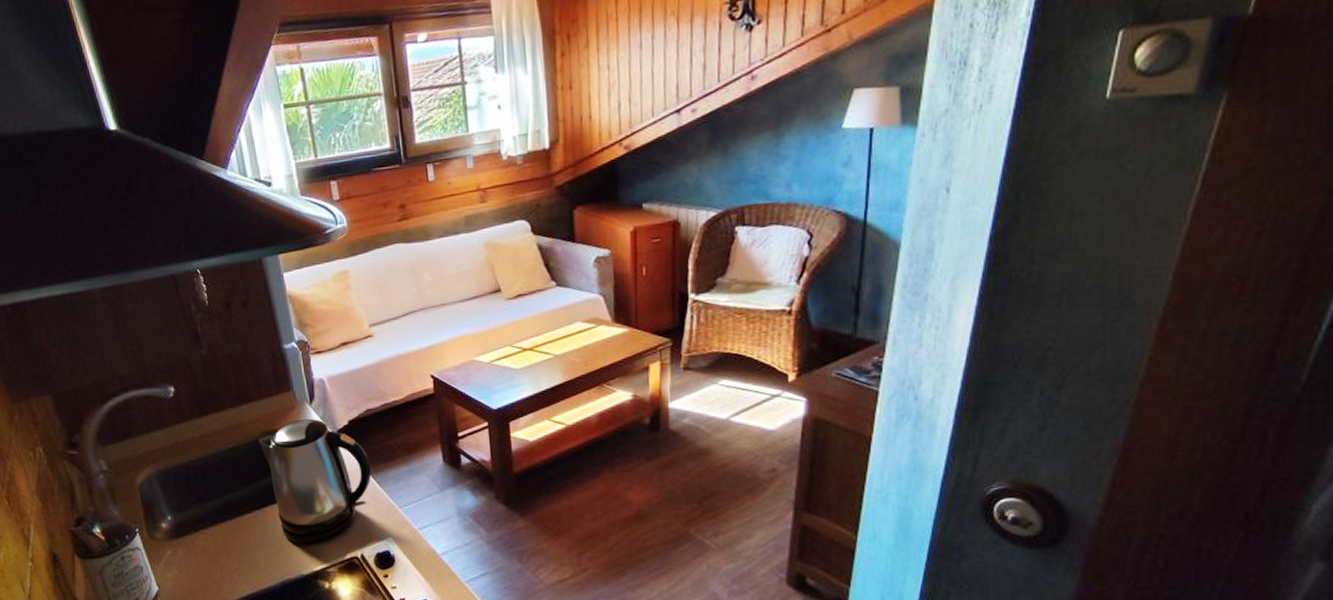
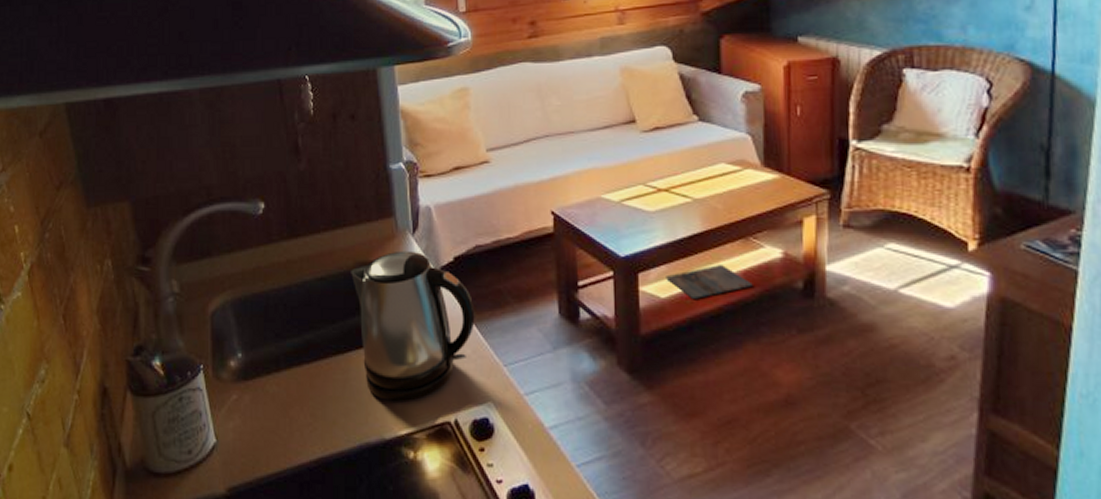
magazine: none [533,409,607,440] -> present [666,265,753,299]

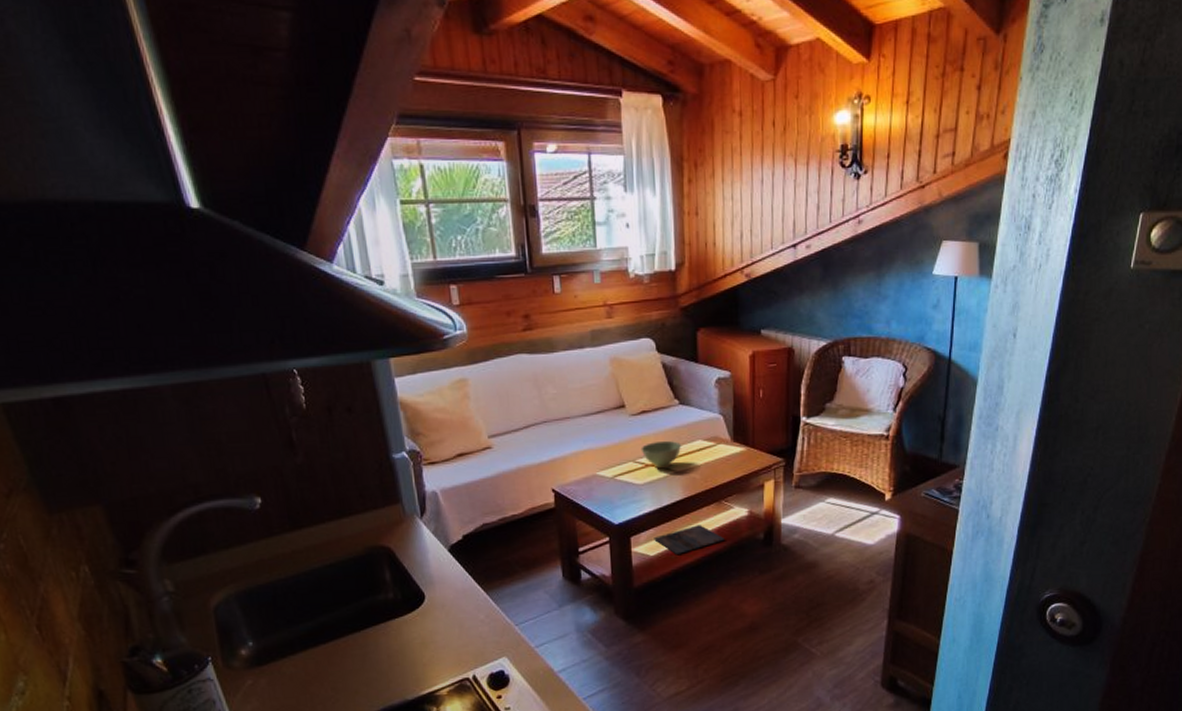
kettle: present [351,250,475,402] -> none [361,533,487,668]
bowl: none [652,163,702,195] -> present [640,441,682,469]

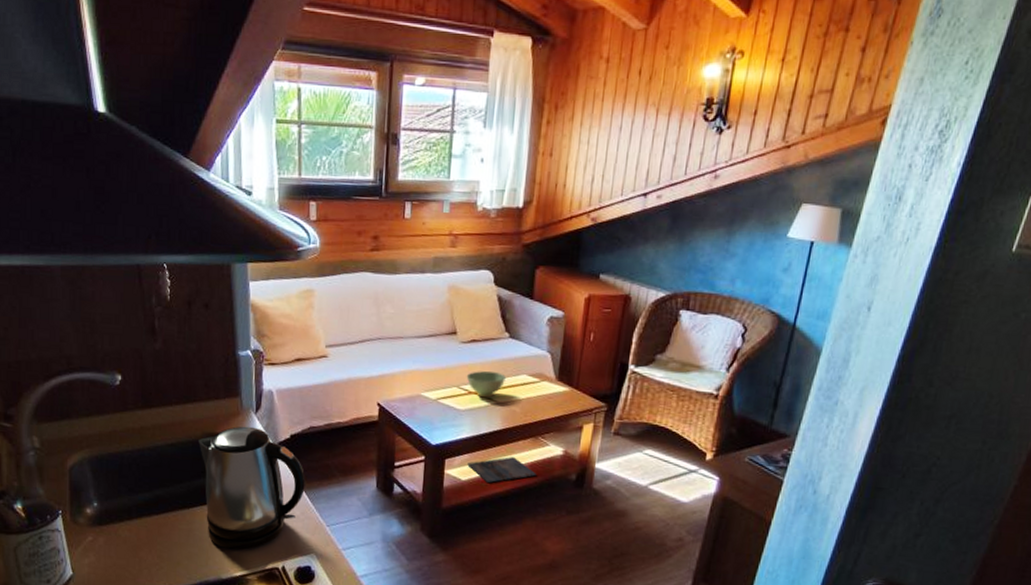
kettle: none [361,533,487,668] -> present [198,426,306,550]

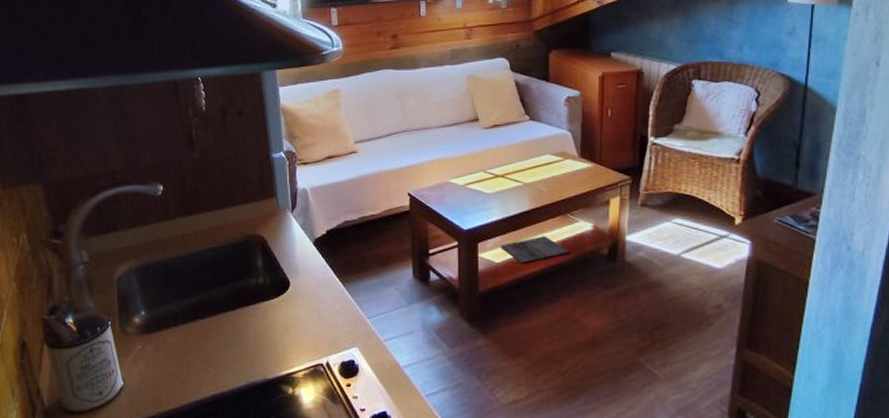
kettle: present [198,426,306,550] -> none [239,225,344,349]
bowl: present [466,371,507,398] -> none [491,154,531,180]

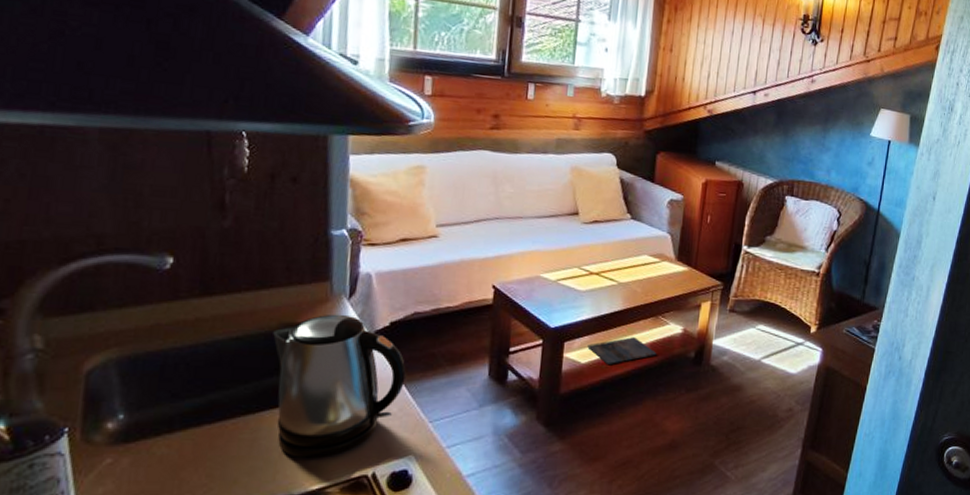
kettle: none [239,225,344,349] -> present [273,314,406,459]

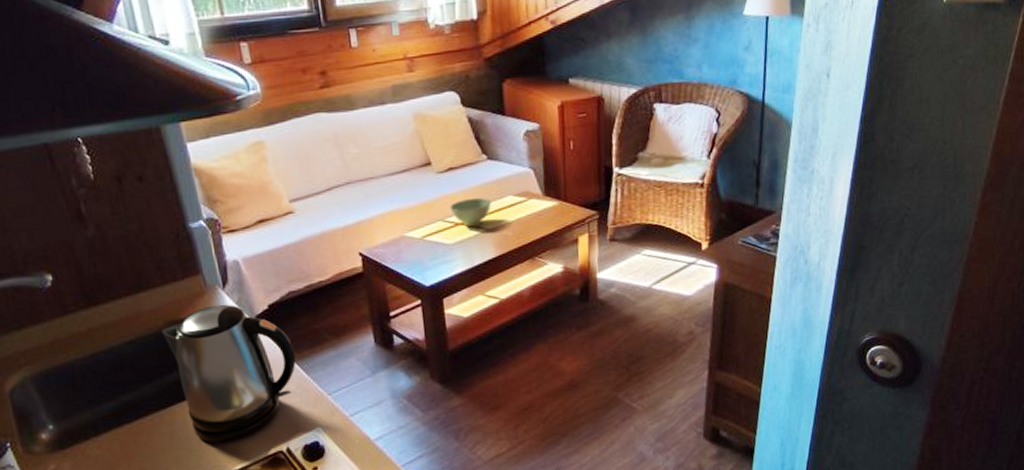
bowl: none [587,251,628,279] -> present [449,198,492,228]
magazine: present [587,337,657,364] -> none [467,283,540,314]

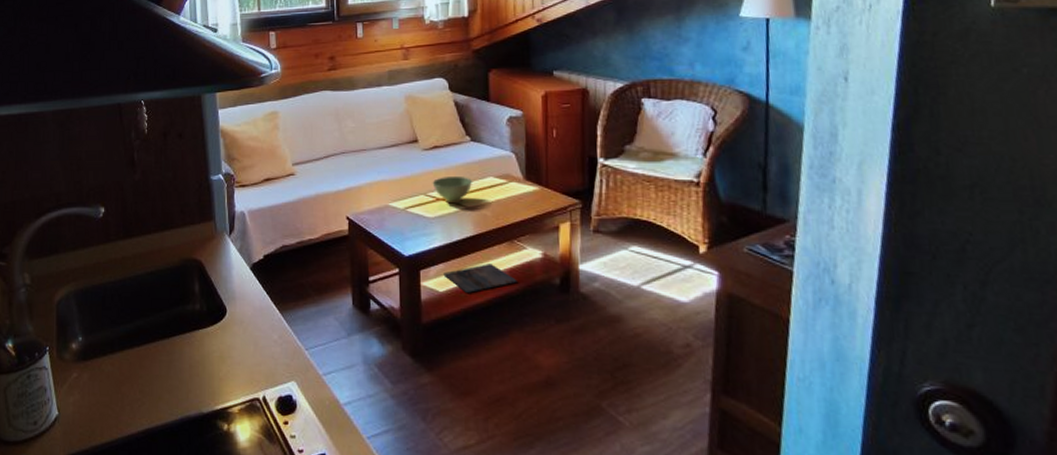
kettle: present [162,304,296,444] -> none [176,249,281,381]
magazine: none [467,283,540,314] -> present [443,264,517,293]

